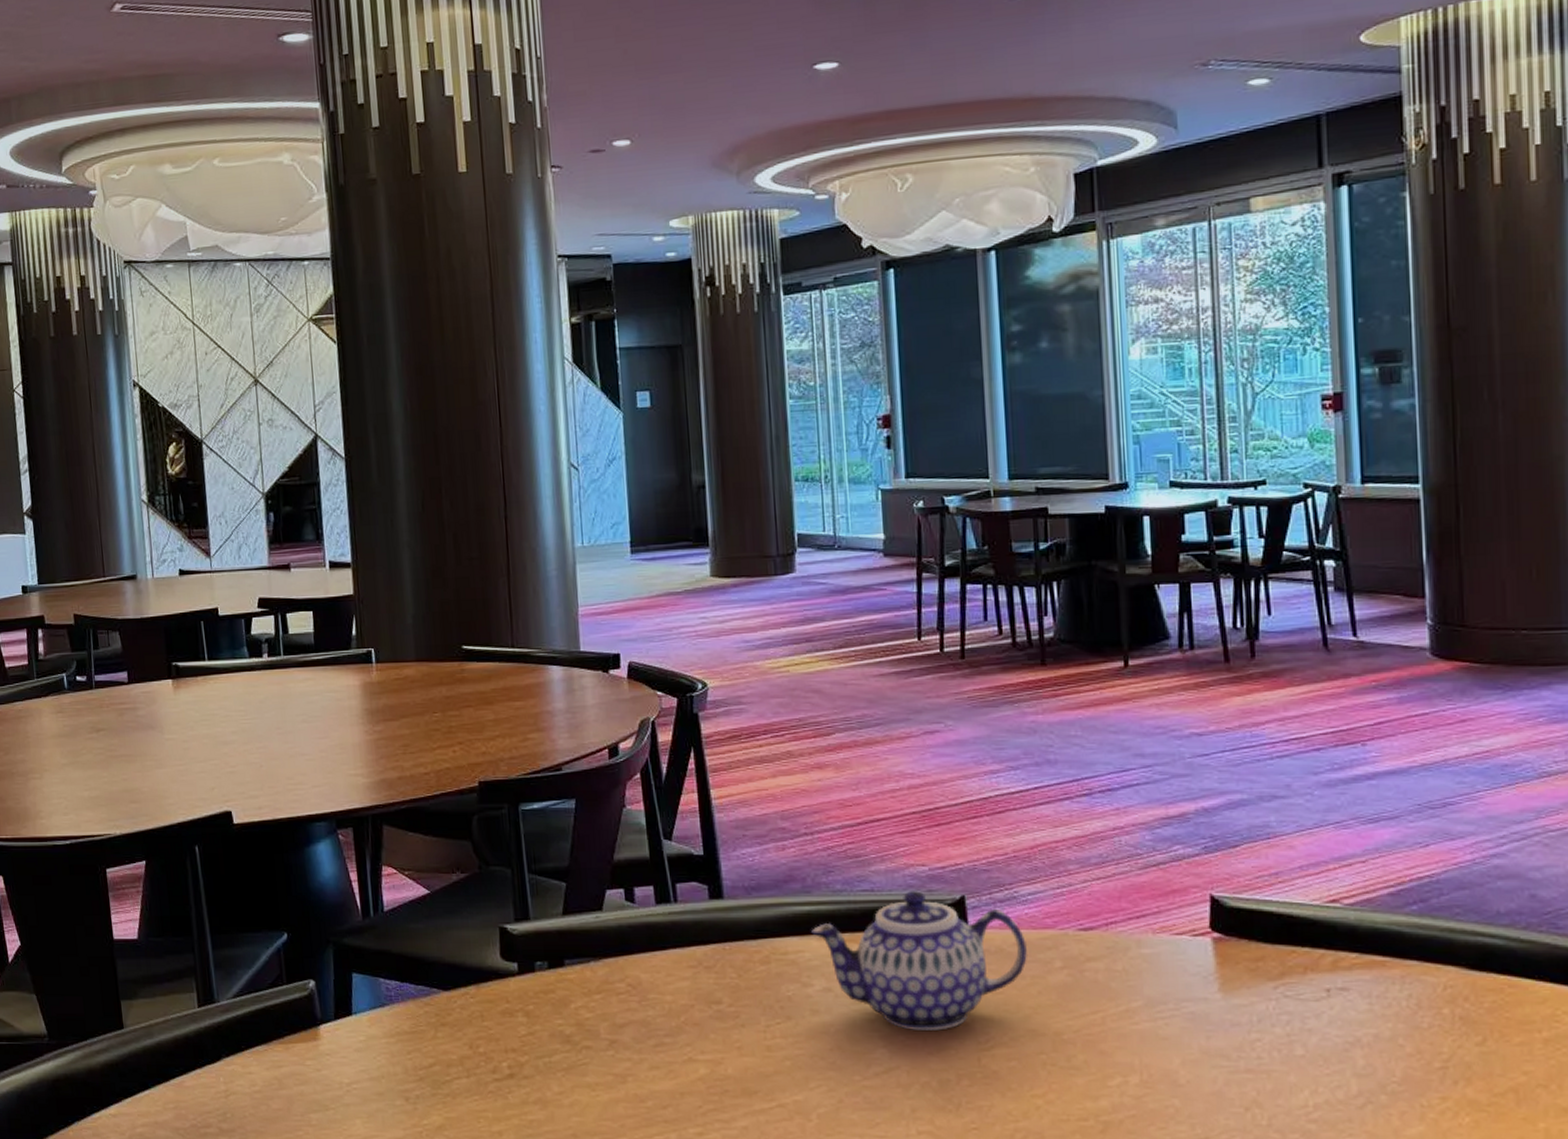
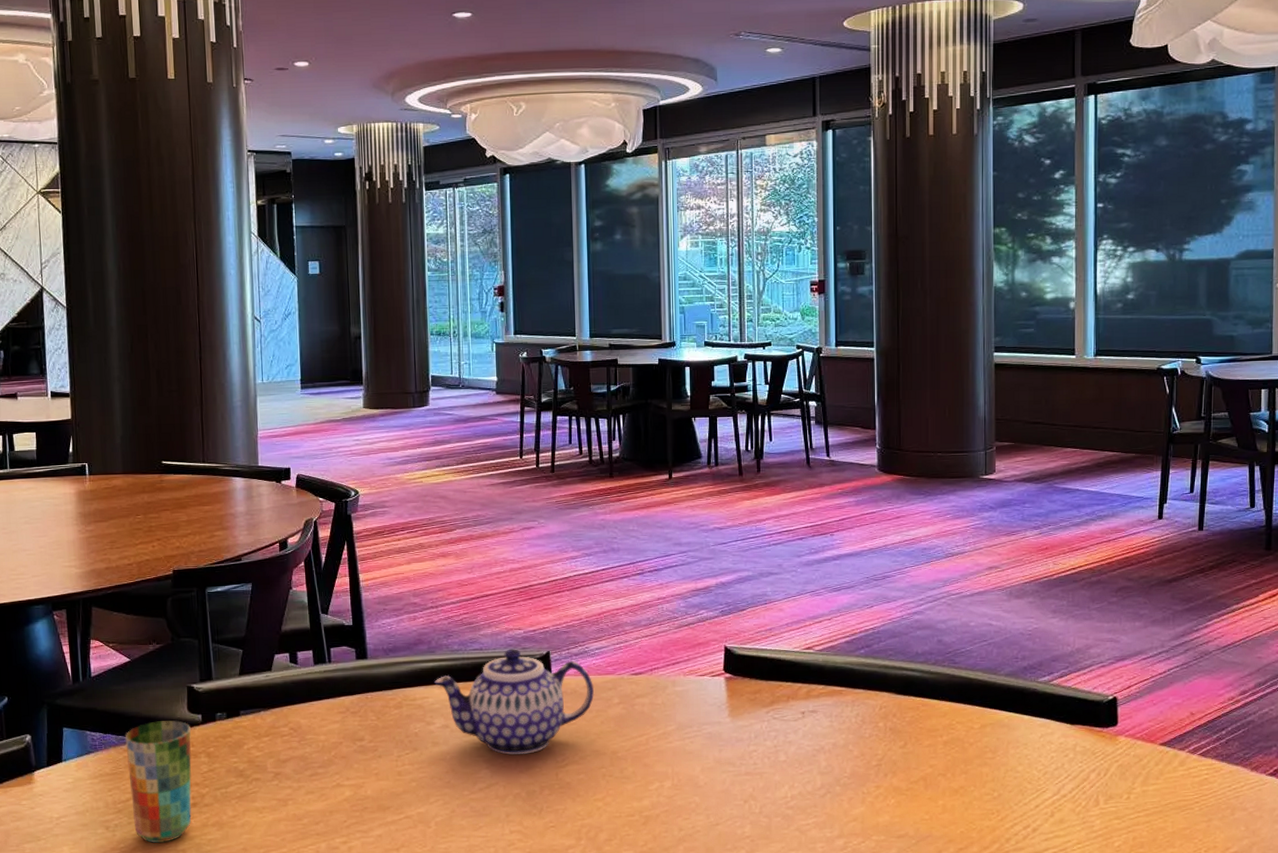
cup: none [425,968,509,1121] -> present [125,720,192,843]

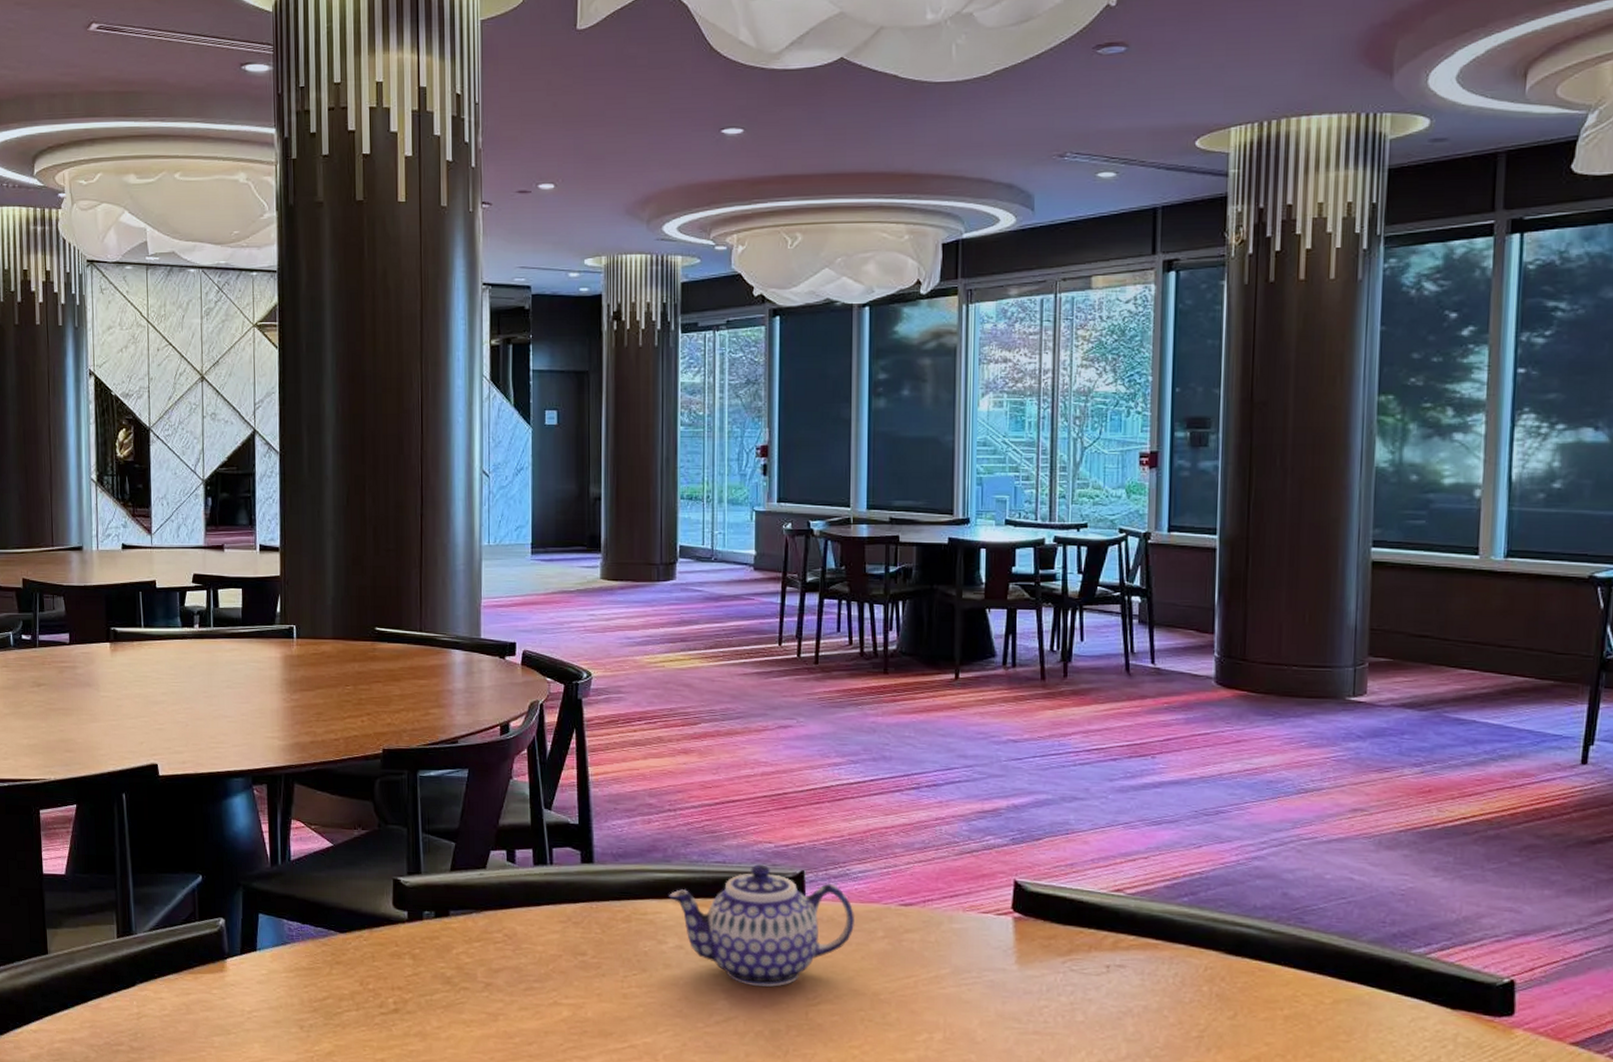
cup: present [125,720,192,843] -> none [324,914,395,1049]

